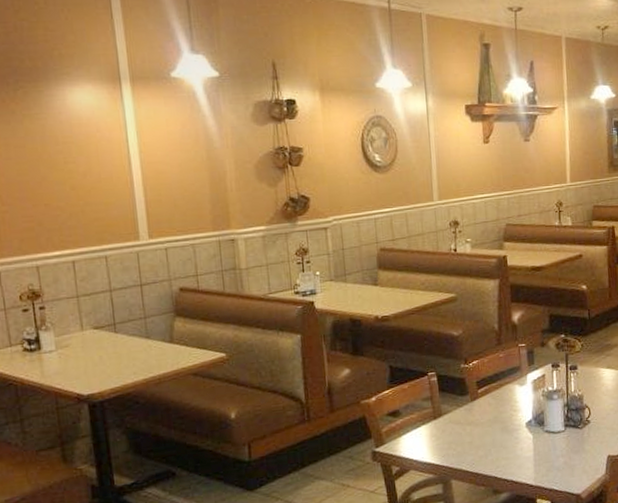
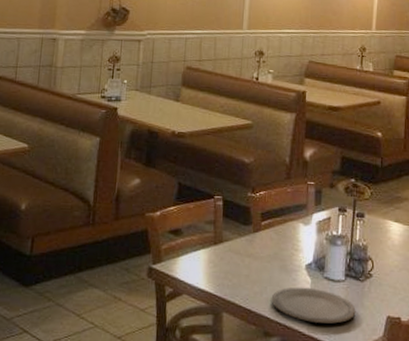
plate: none [496,442,578,474] -> present [271,286,356,324]

